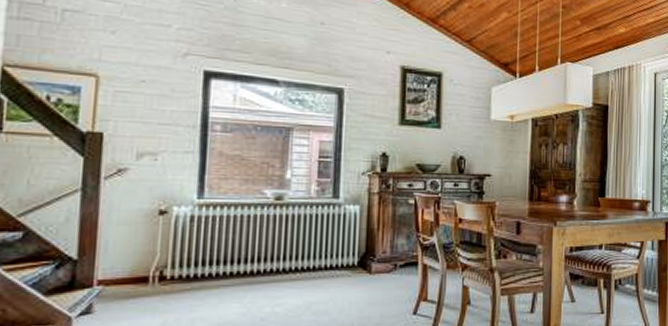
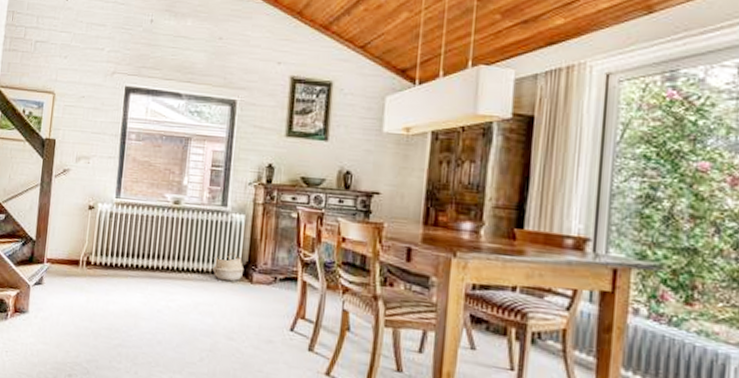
woven basket: none [326,245,362,275] -> present [213,252,245,282]

